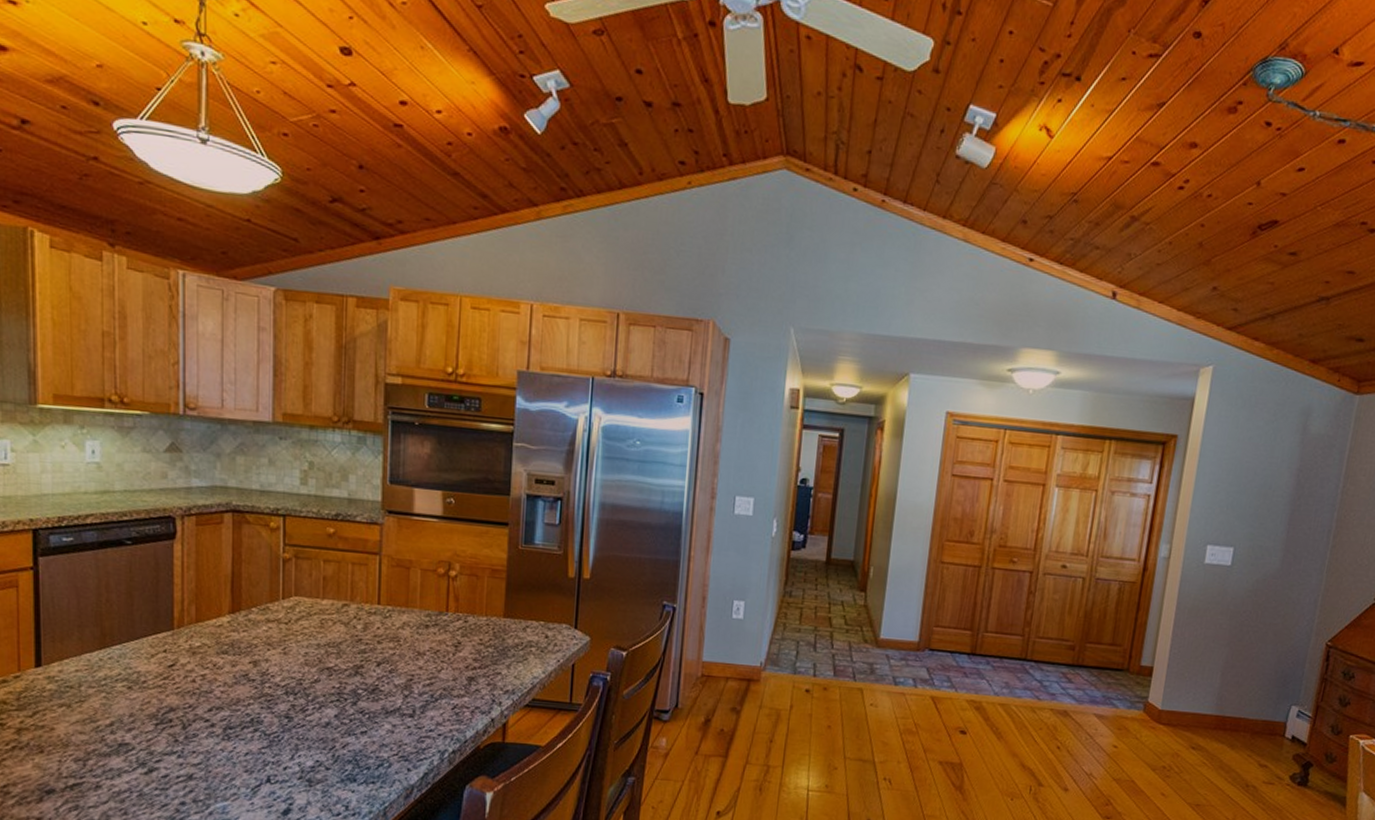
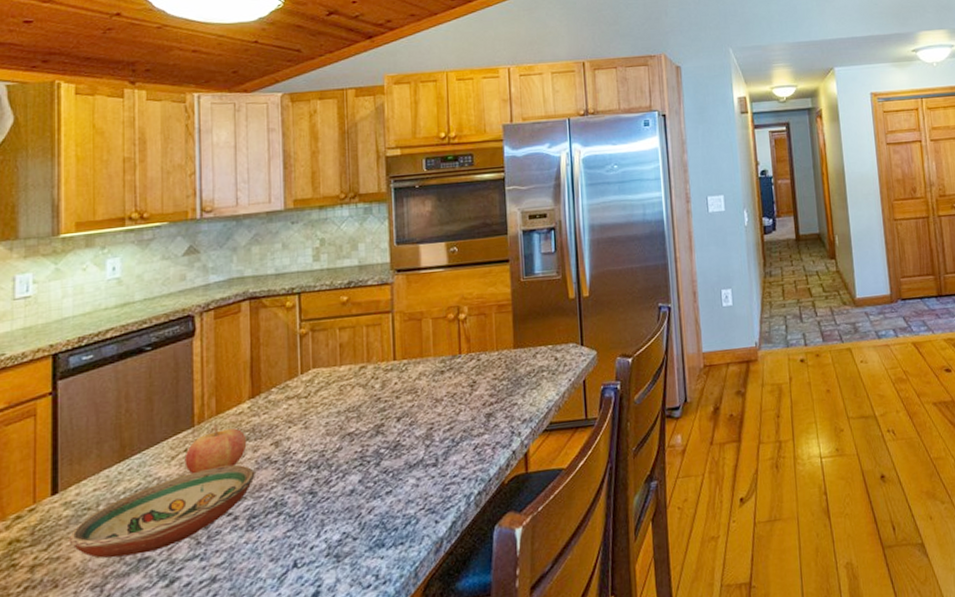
decorative bowl: none [52,673,233,740] -> present [68,464,255,558]
fruit: none [164,634,226,676] -> present [184,426,247,475]

